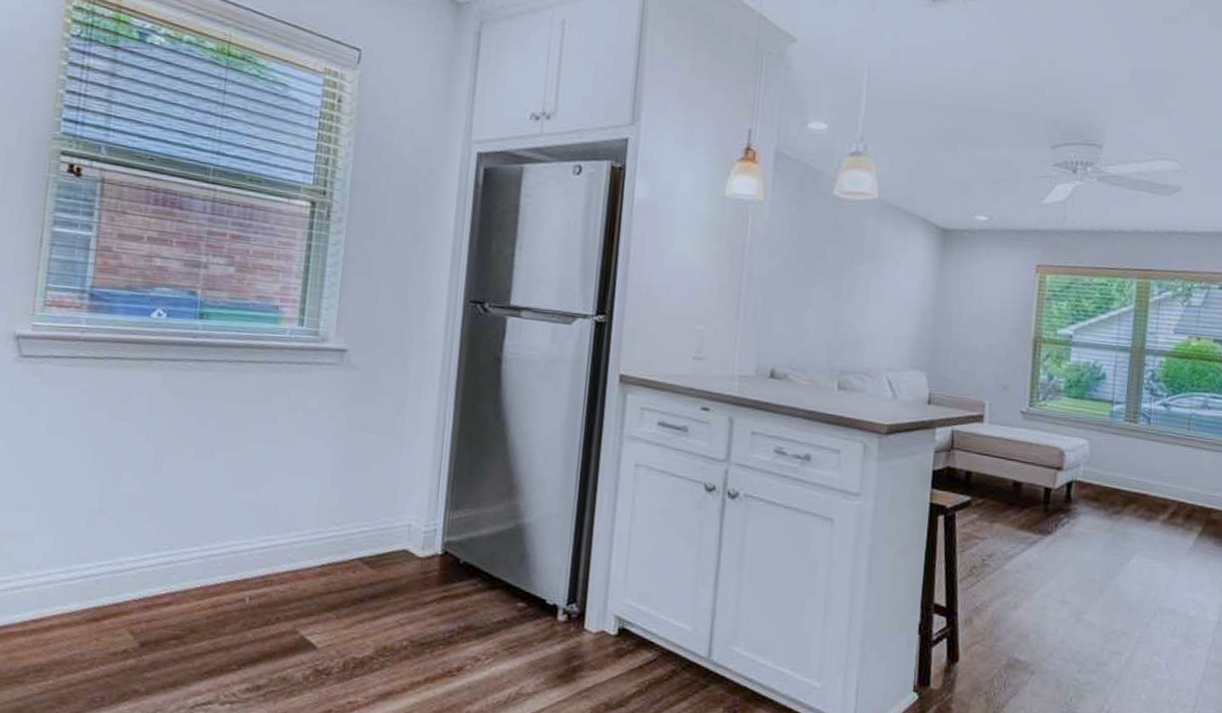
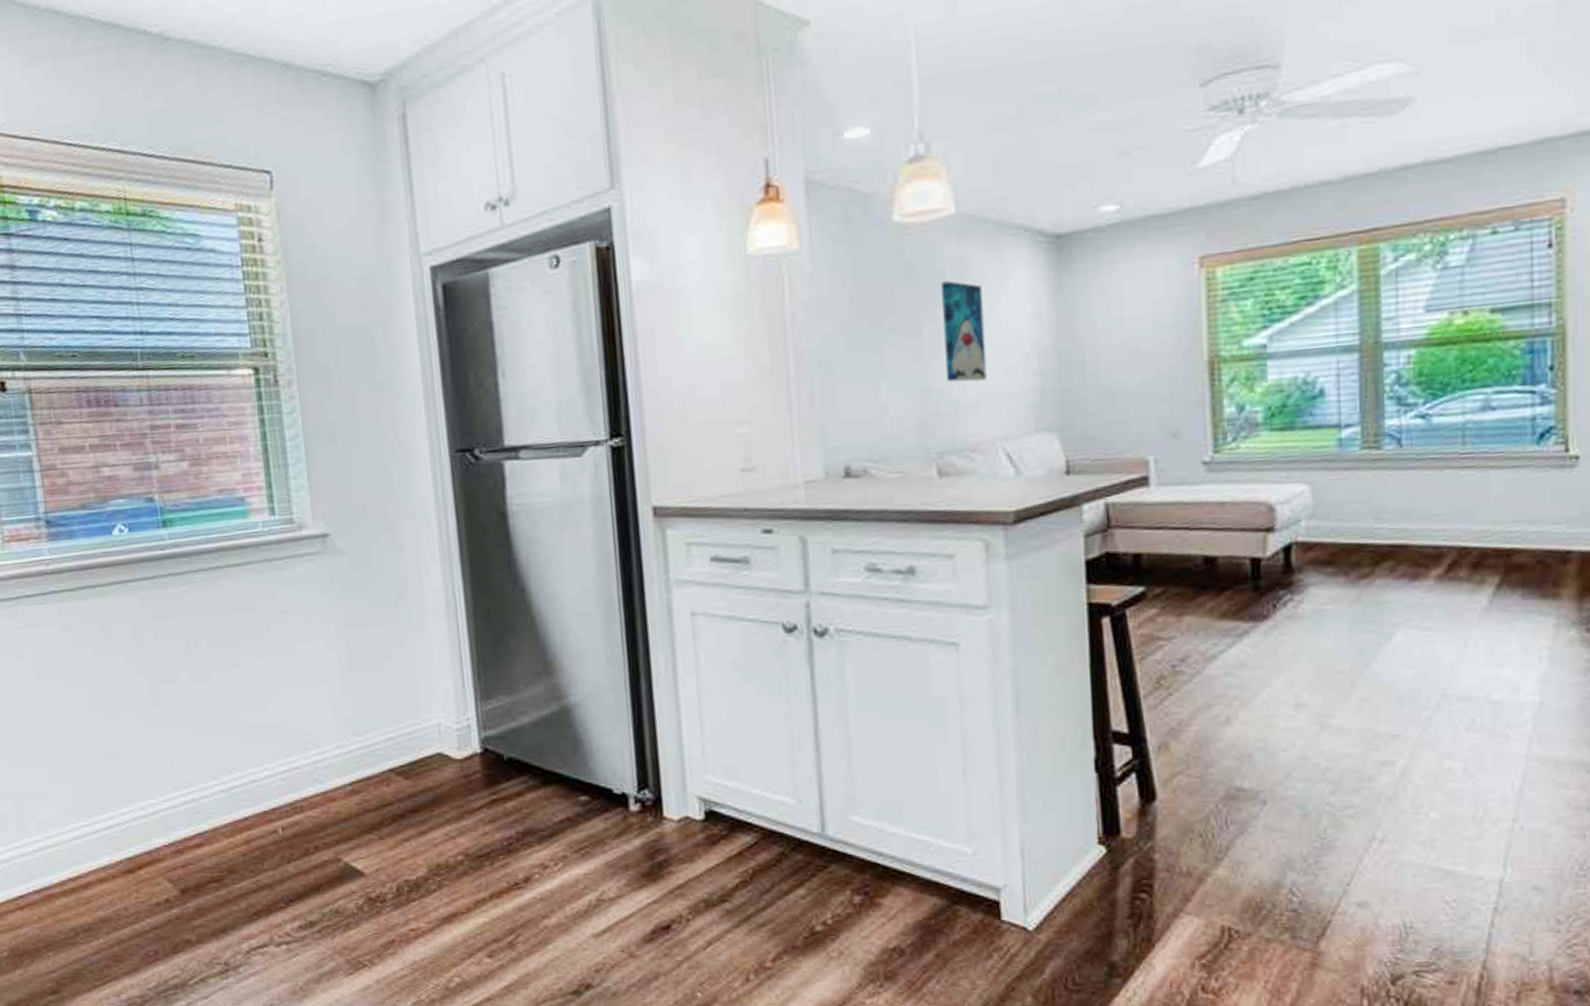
wall art: none [854,246,888,324] -> present [941,281,987,382]

